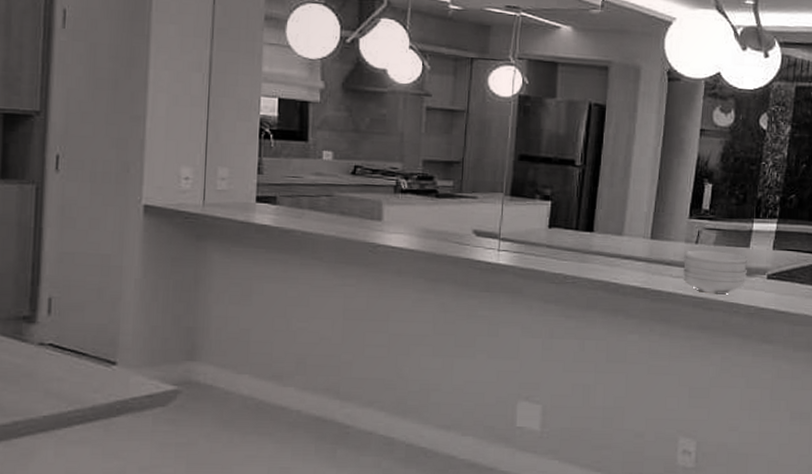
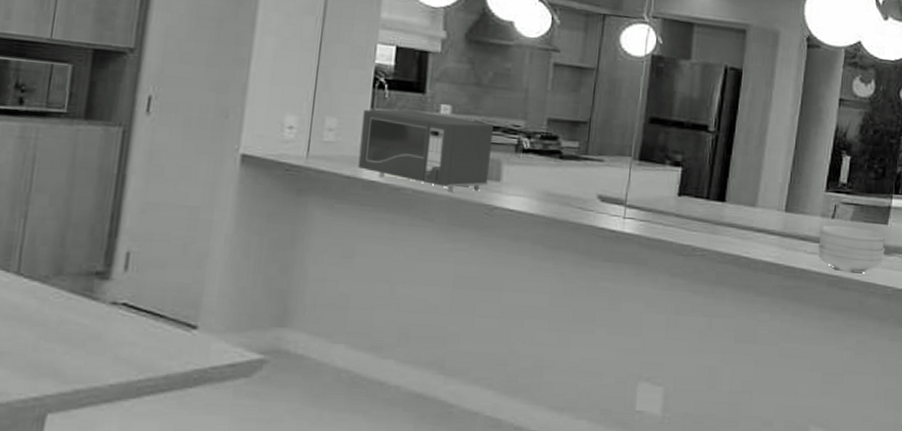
microwave: none [250,157,373,233] -> present [357,109,493,193]

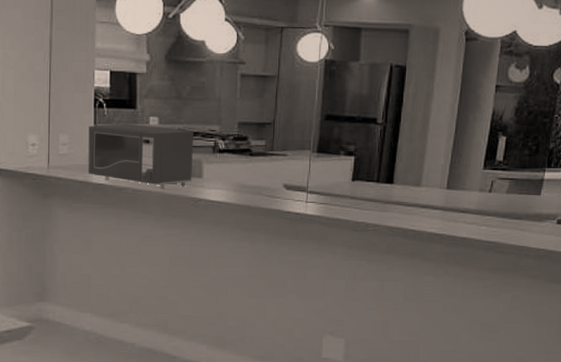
bowl: present [818,225,887,274] -> none [476,198,540,239]

